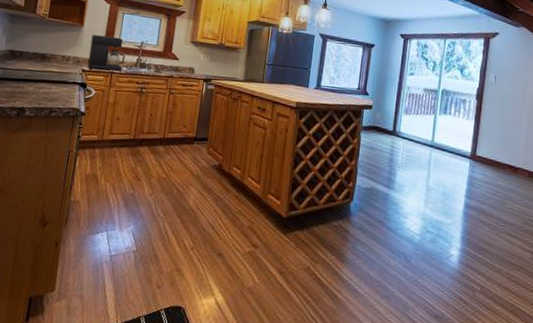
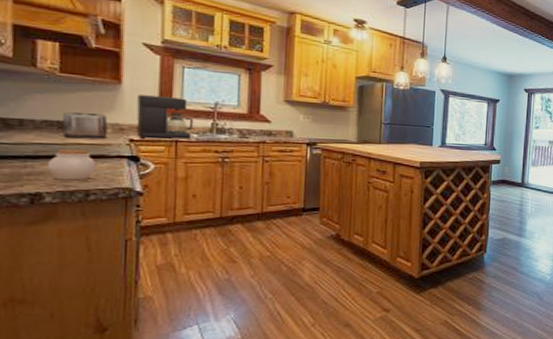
jar: none [30,75,60,100] -> present [47,148,97,181]
toaster: none [43,47,71,68] -> present [61,111,108,139]

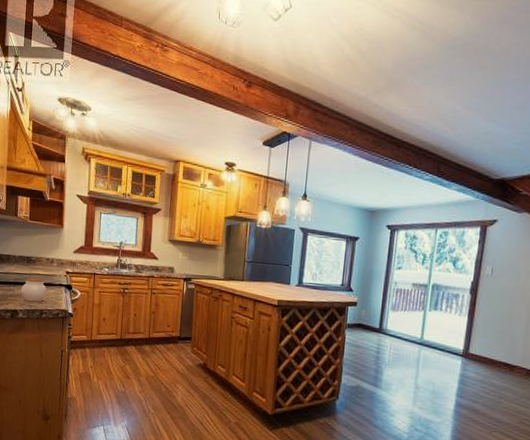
toaster: present [61,111,108,139] -> none [29,249,55,271]
coffee maker: present [136,95,194,140] -> none [70,236,106,273]

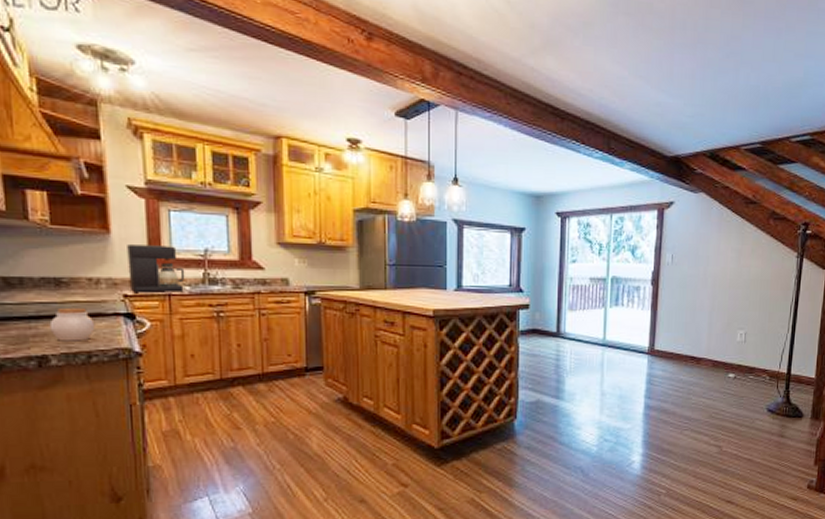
coffee maker: none [70,236,106,273] -> present [127,245,185,294]

